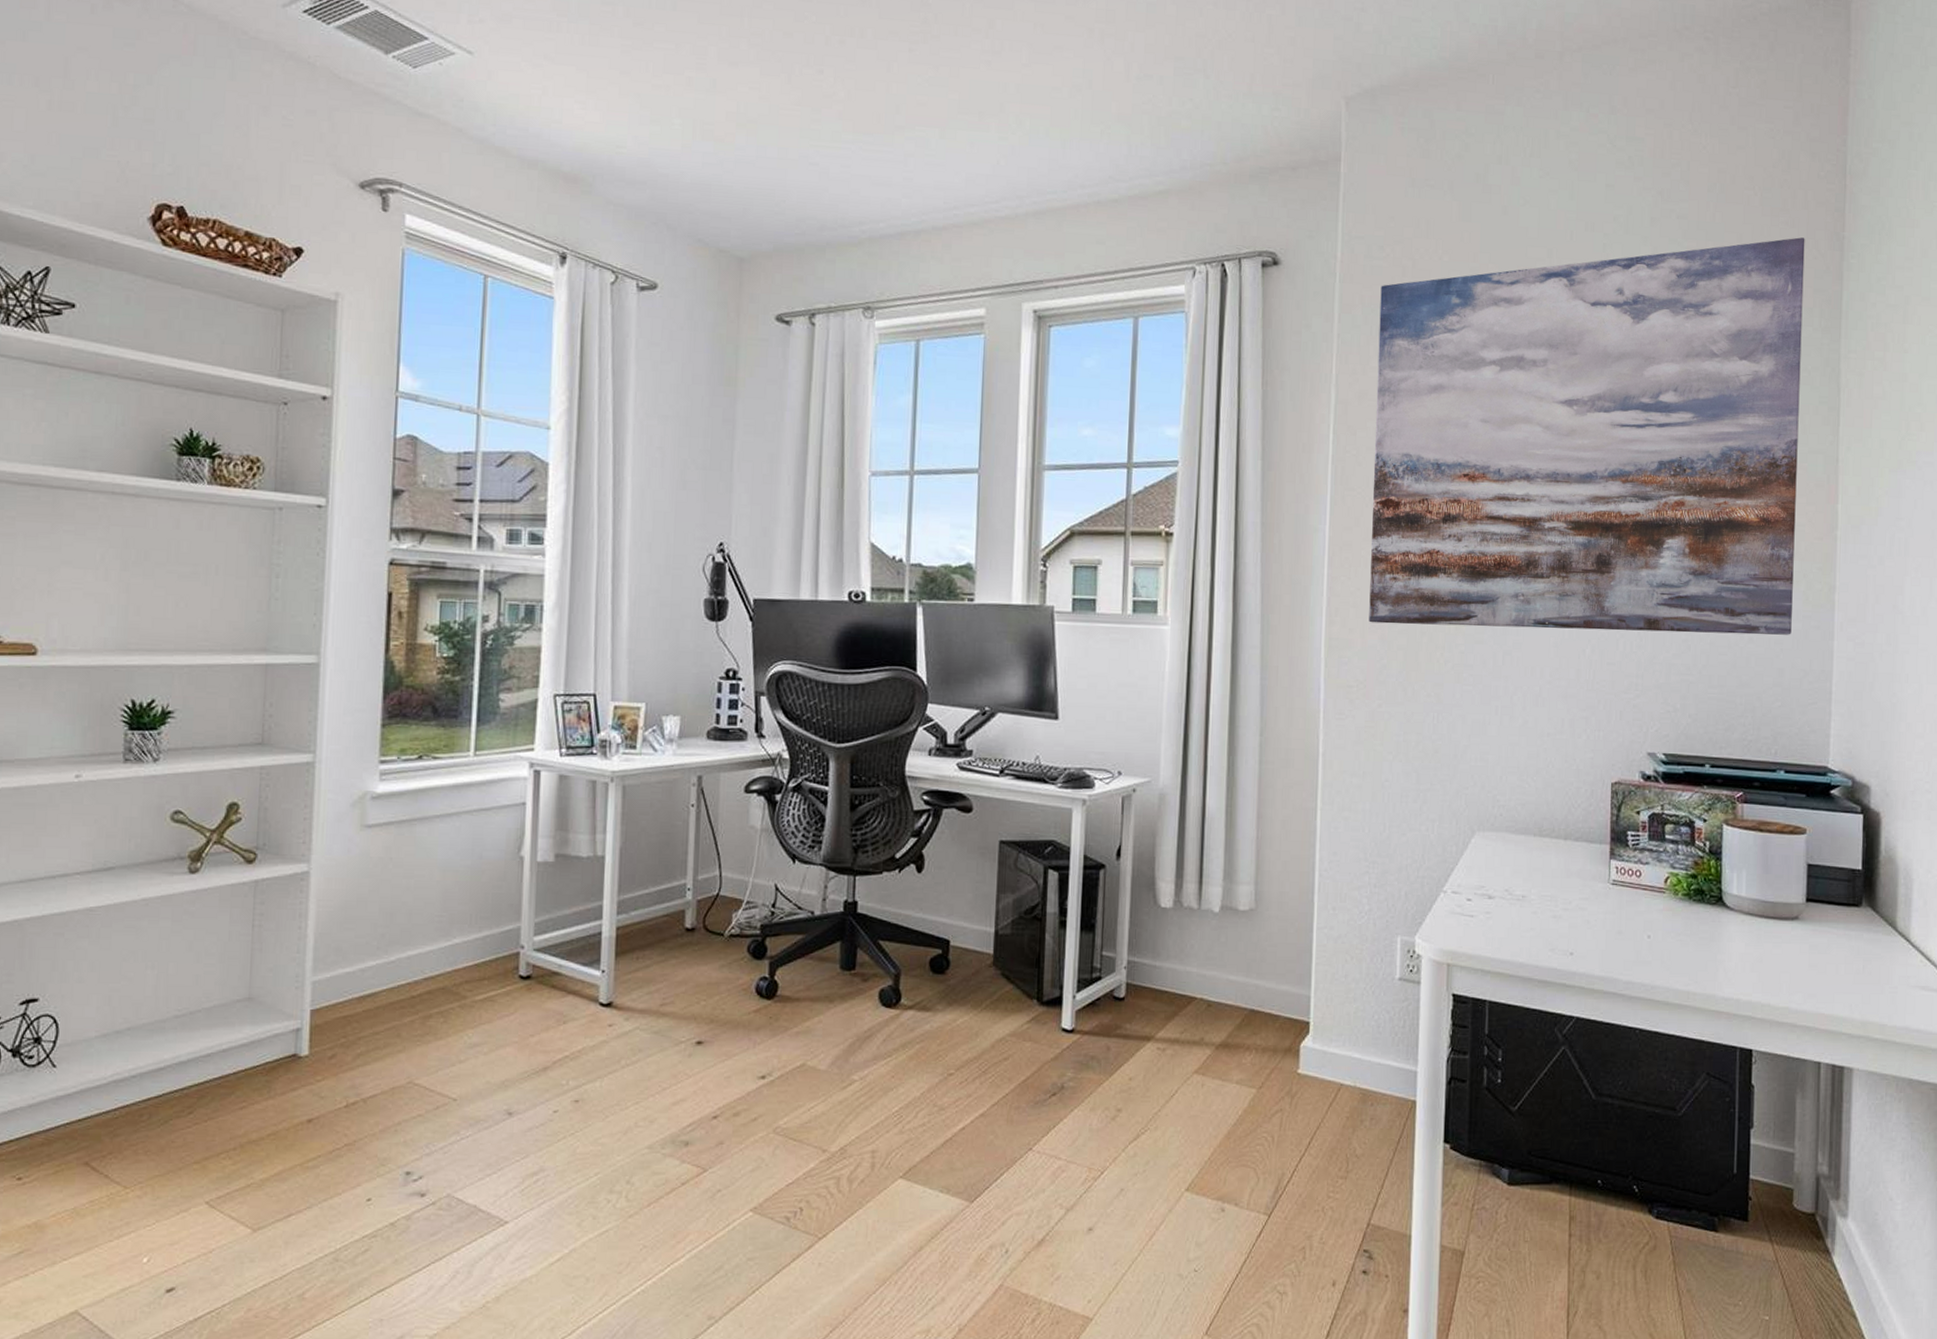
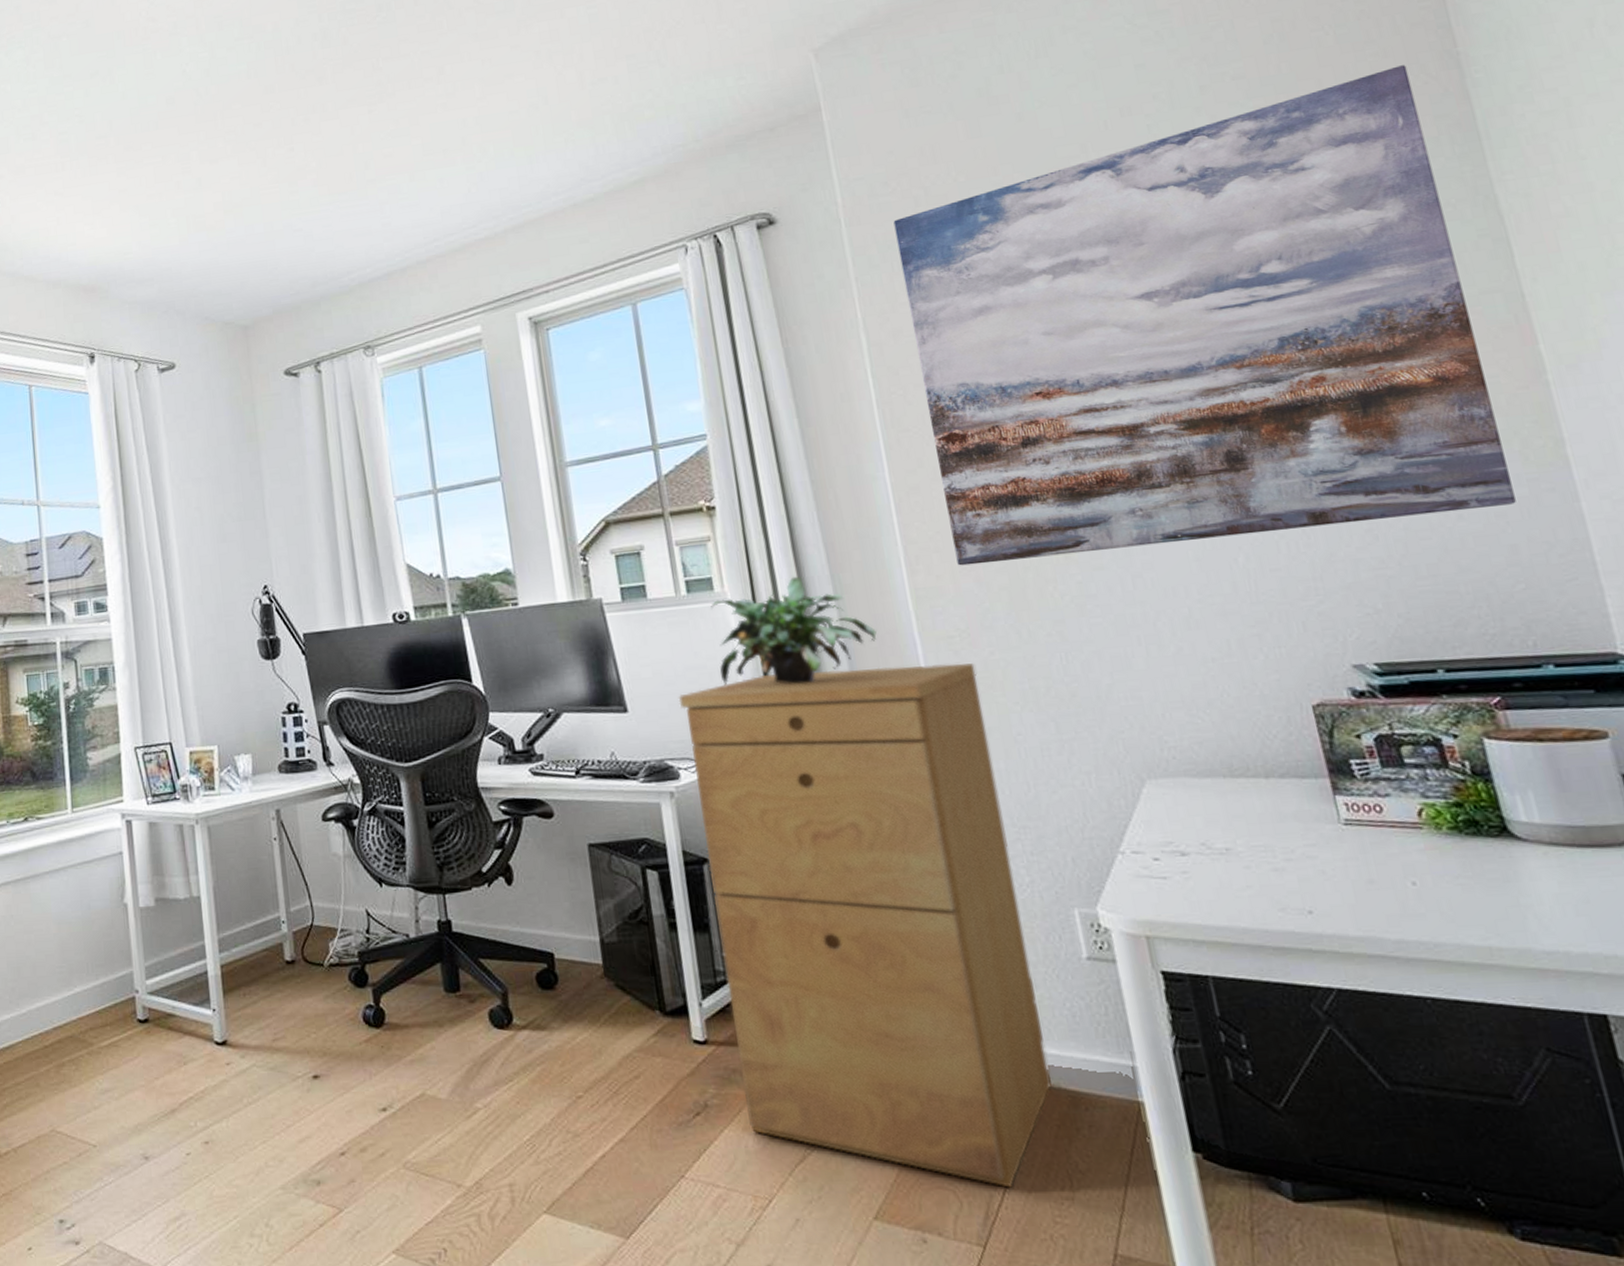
filing cabinet: none [1097,700,1365,1167] -> present [678,663,1053,1188]
potted plant: none [1147,611,1289,712] -> present [711,576,877,686]

